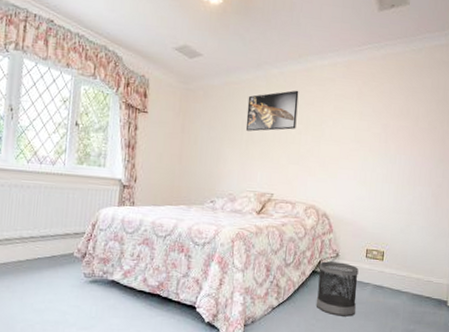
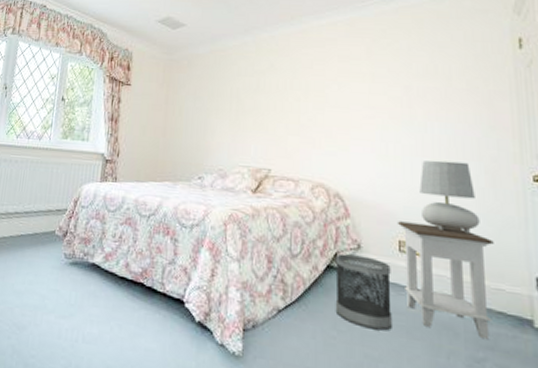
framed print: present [245,90,299,132] -> none [235,53,294,100]
nightstand: none [366,234,431,317] -> present [397,221,494,340]
table lamp: none [385,186,424,243] -> present [419,160,480,235]

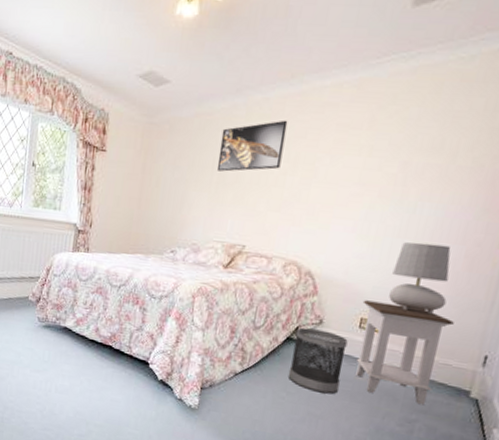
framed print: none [235,53,294,100] -> present [217,120,288,172]

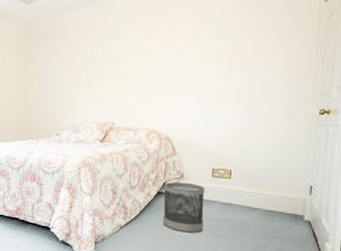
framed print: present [217,120,288,172] -> none [84,20,135,66]
nightstand: present [355,300,454,406] -> none [212,154,283,232]
table lamp: present [389,242,451,315] -> none [231,104,275,160]

